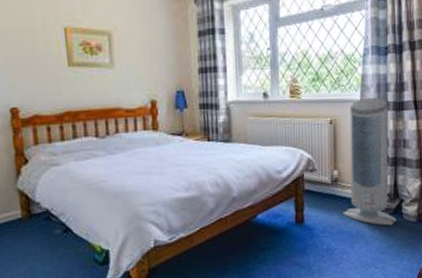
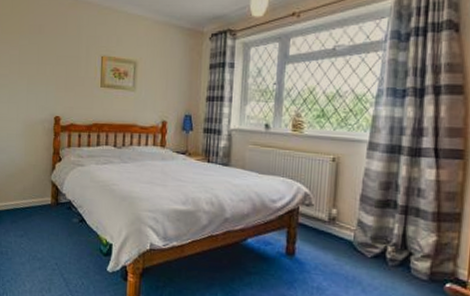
air purifier: present [343,98,397,226] -> none [339,140,403,278]

